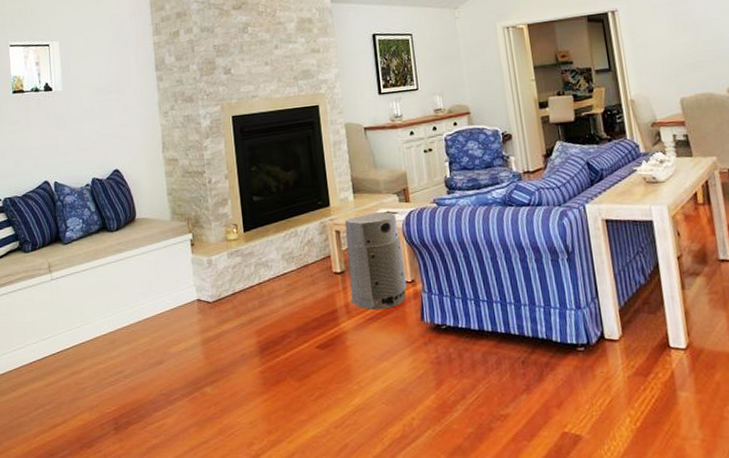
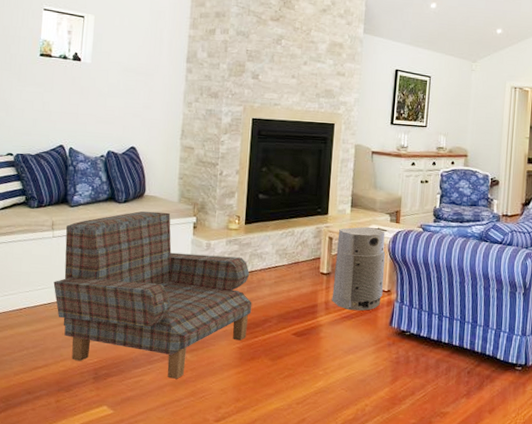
armchair: none [59,233,268,418] -> present [53,211,252,379]

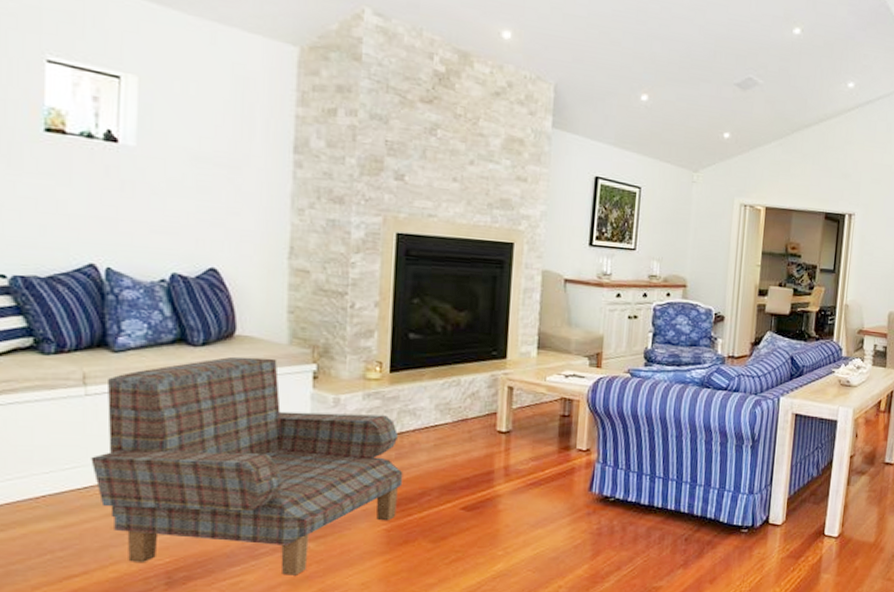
air purifier: present [332,226,386,311] -> none [513,372,584,475]

